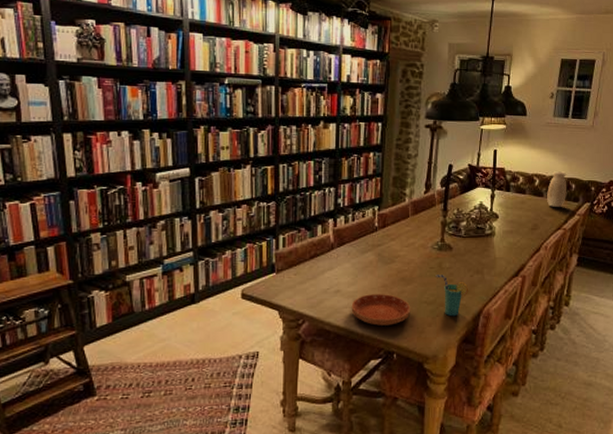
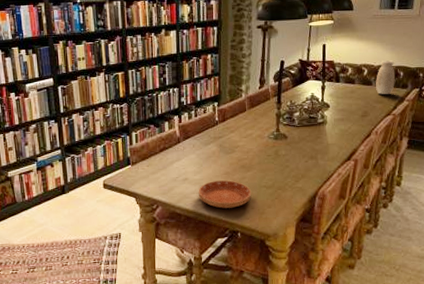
cup: present [436,275,469,317] -> none [273,161,305,199]

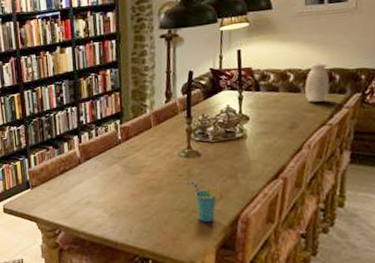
saucer: present [198,180,252,209] -> none [102,203,163,234]
cup: none [273,161,305,199] -> present [185,181,223,223]

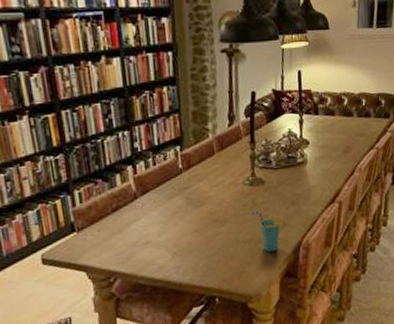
vase: present [305,62,330,102] -> none [357,87,377,126]

